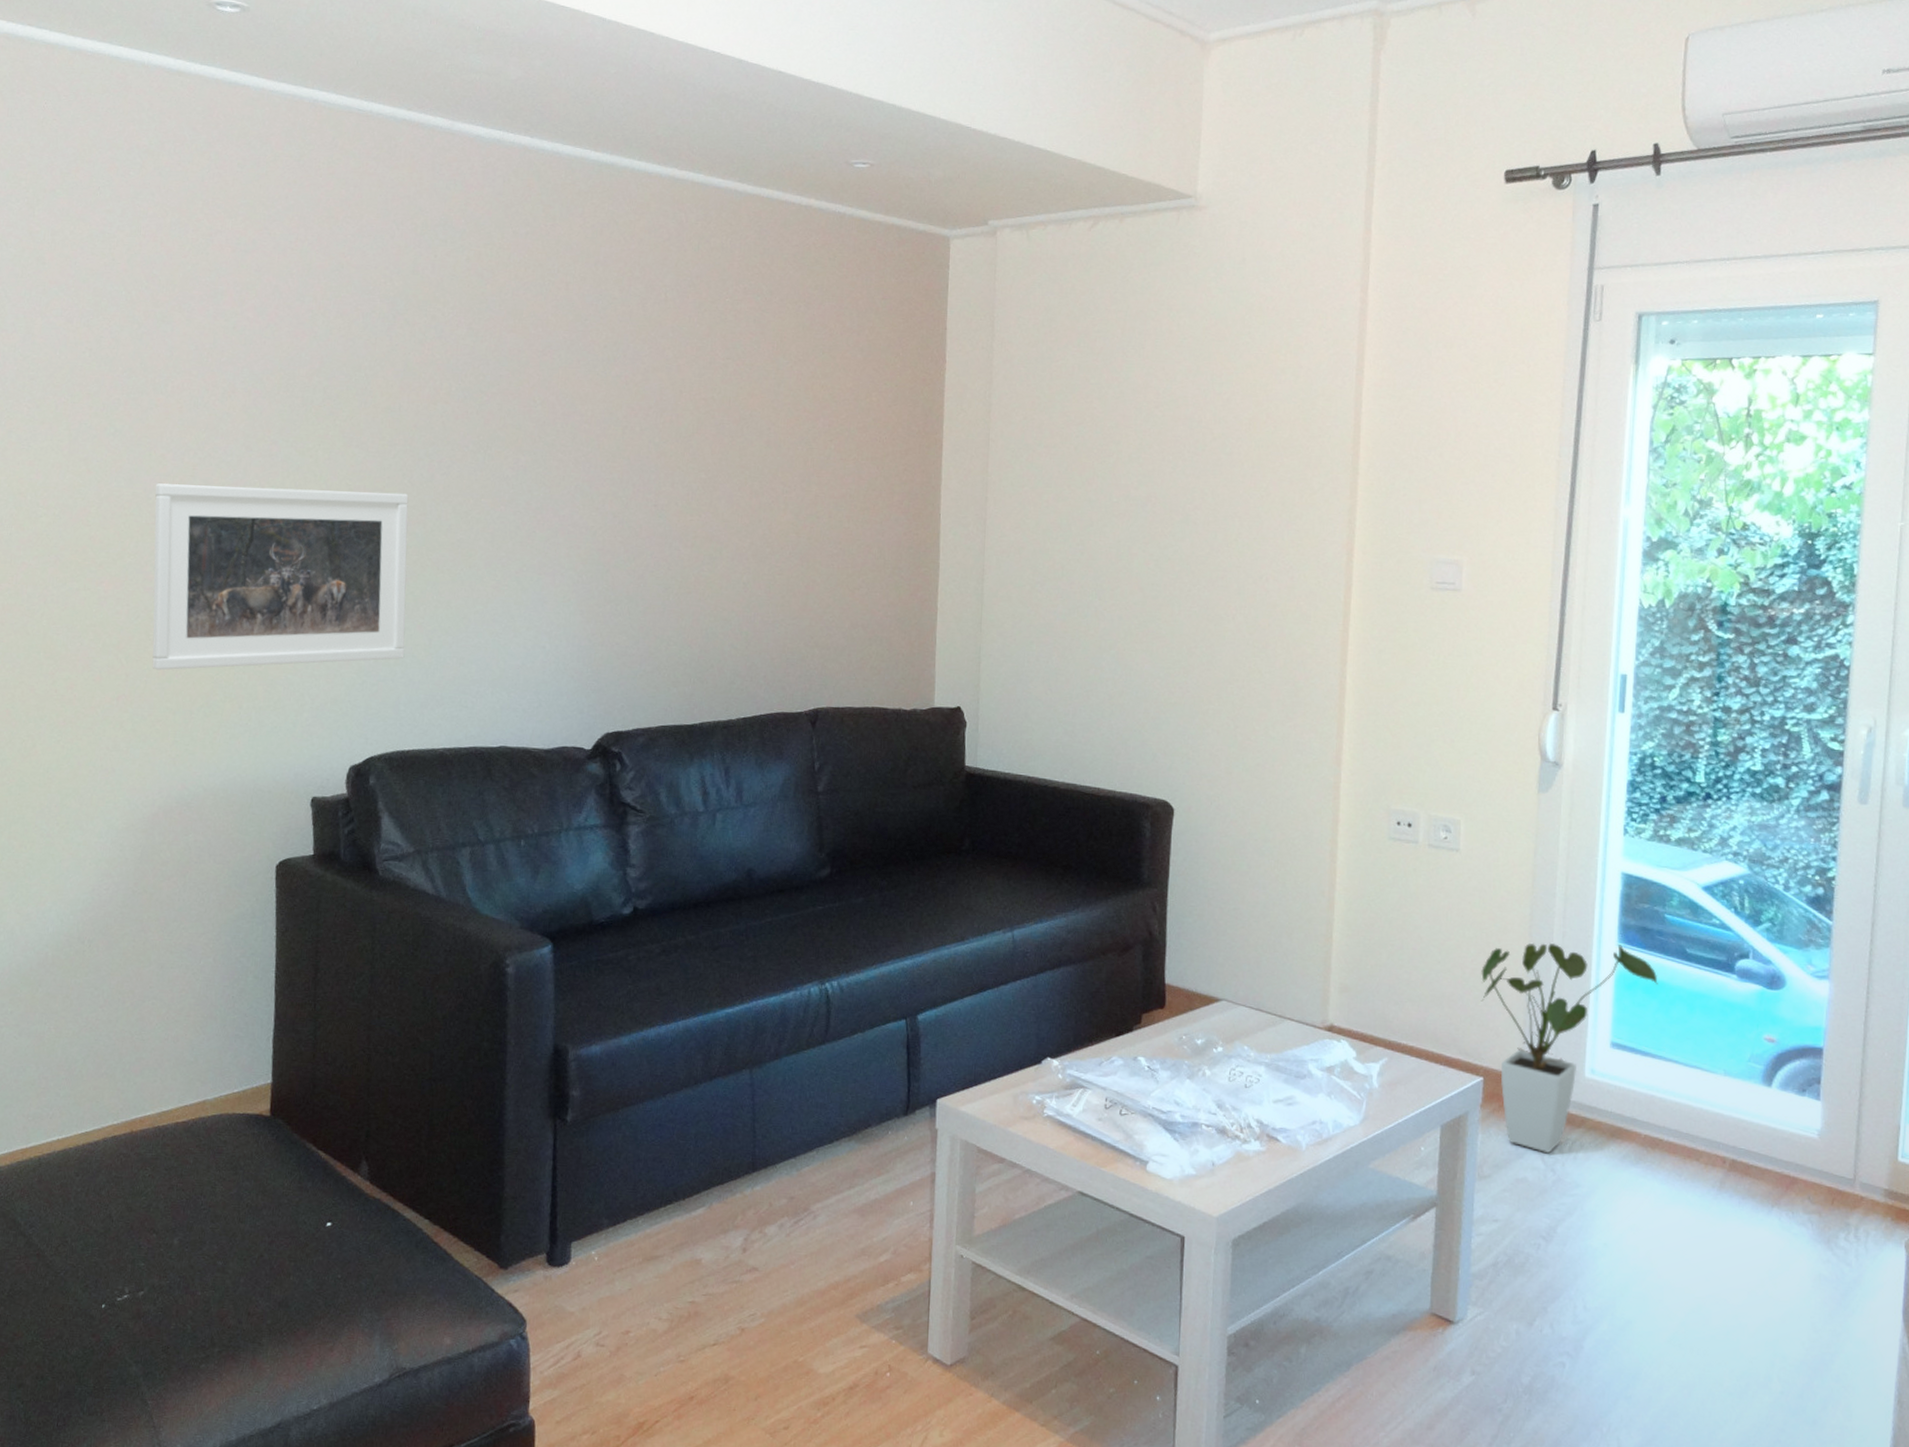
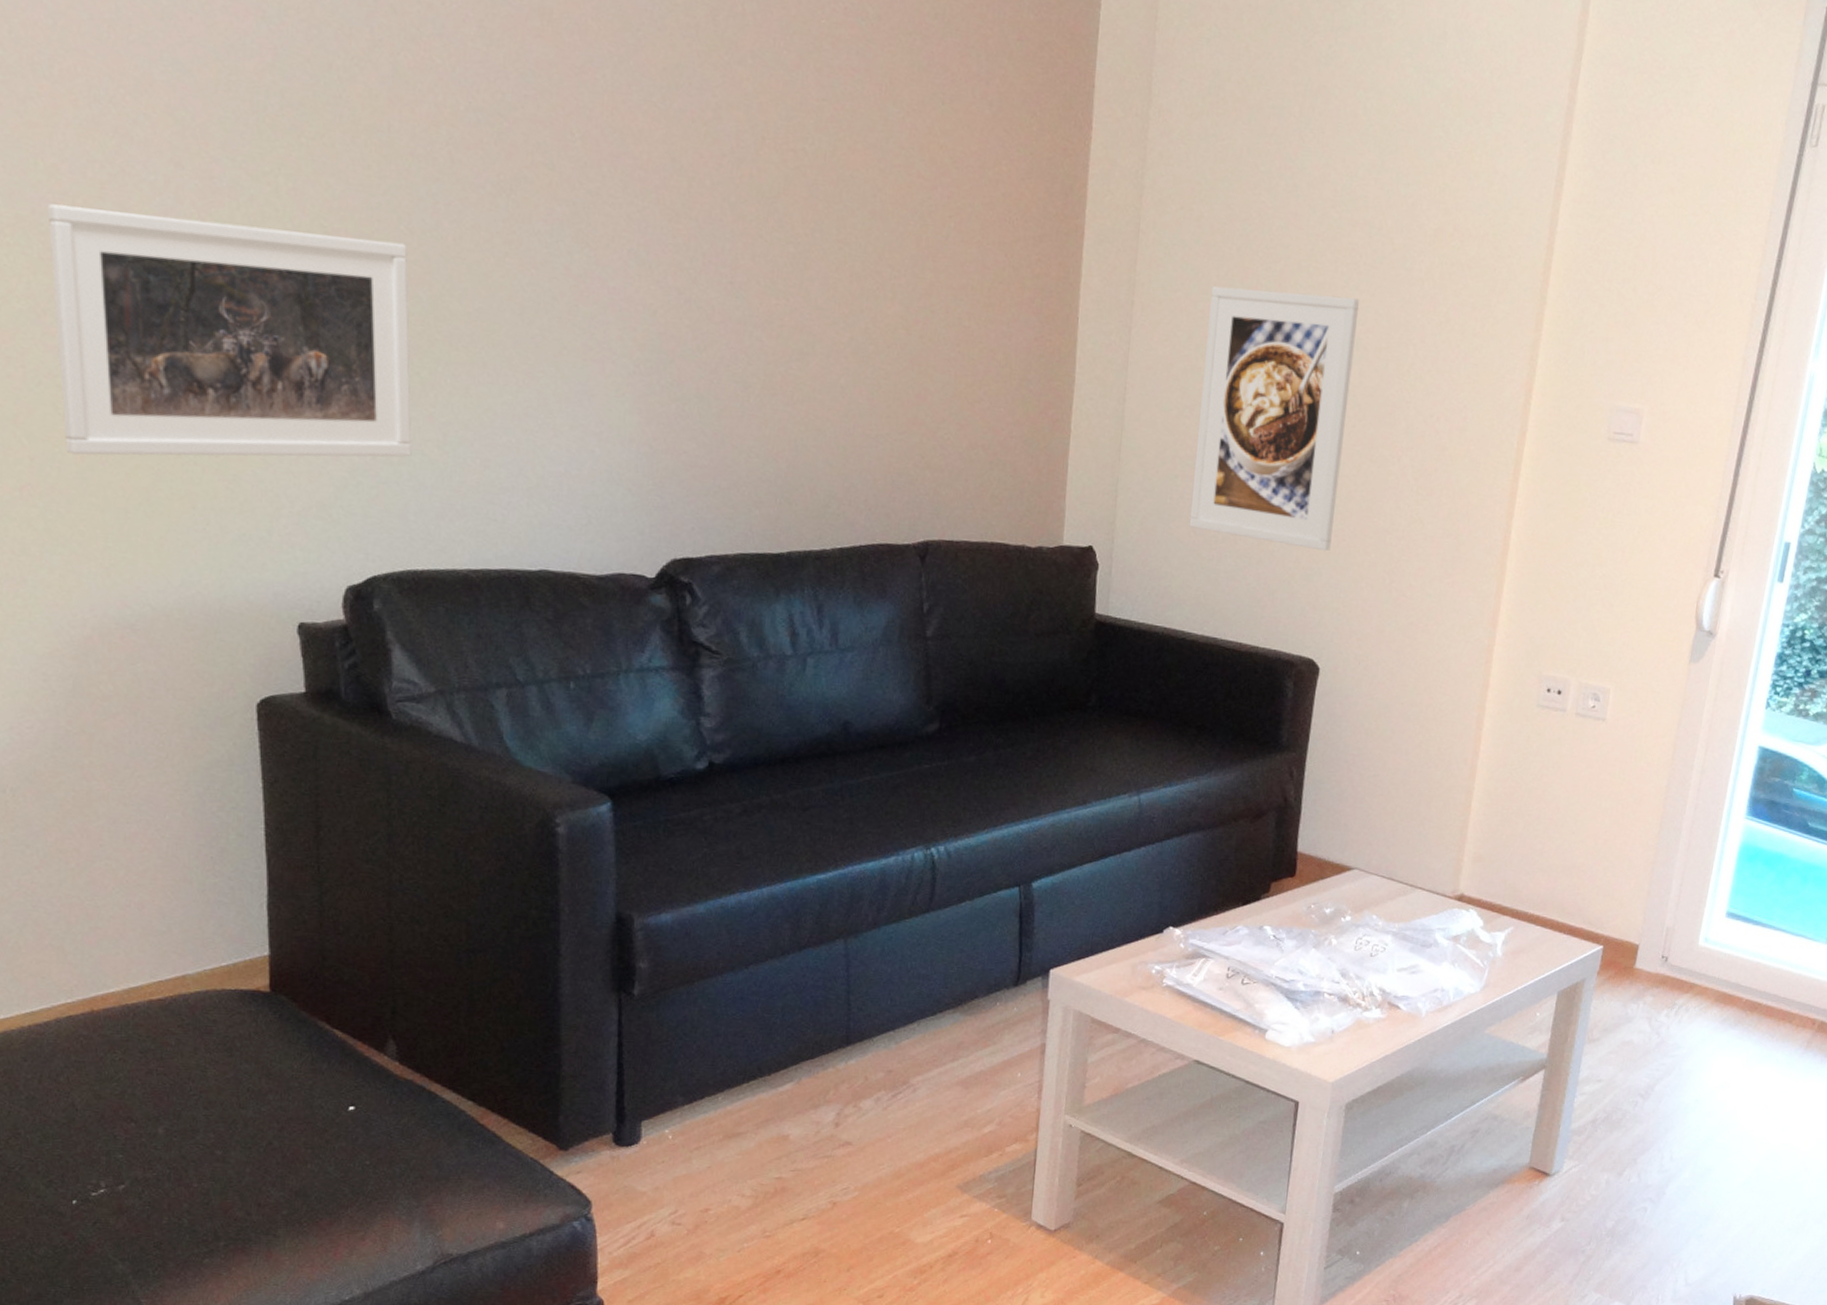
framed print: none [1045,479,1187,702] -> present [1189,286,1360,552]
house plant: present [1481,942,1658,1153] -> none [1609,814,1778,1017]

